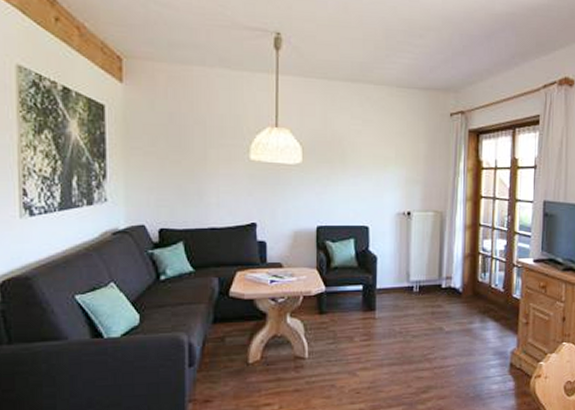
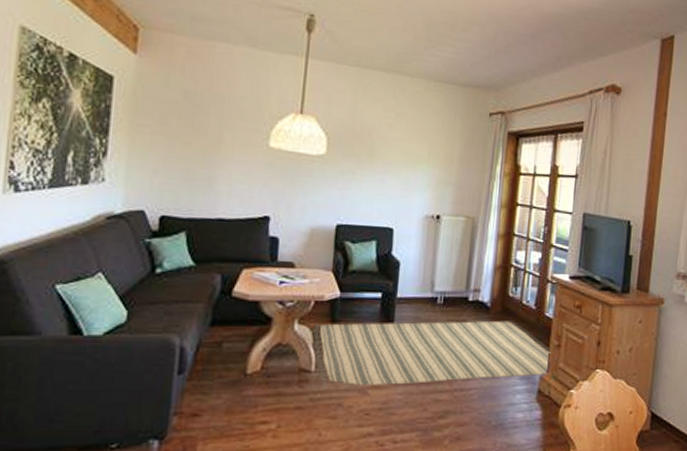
rug: none [305,303,520,373] -> present [314,320,551,389]

